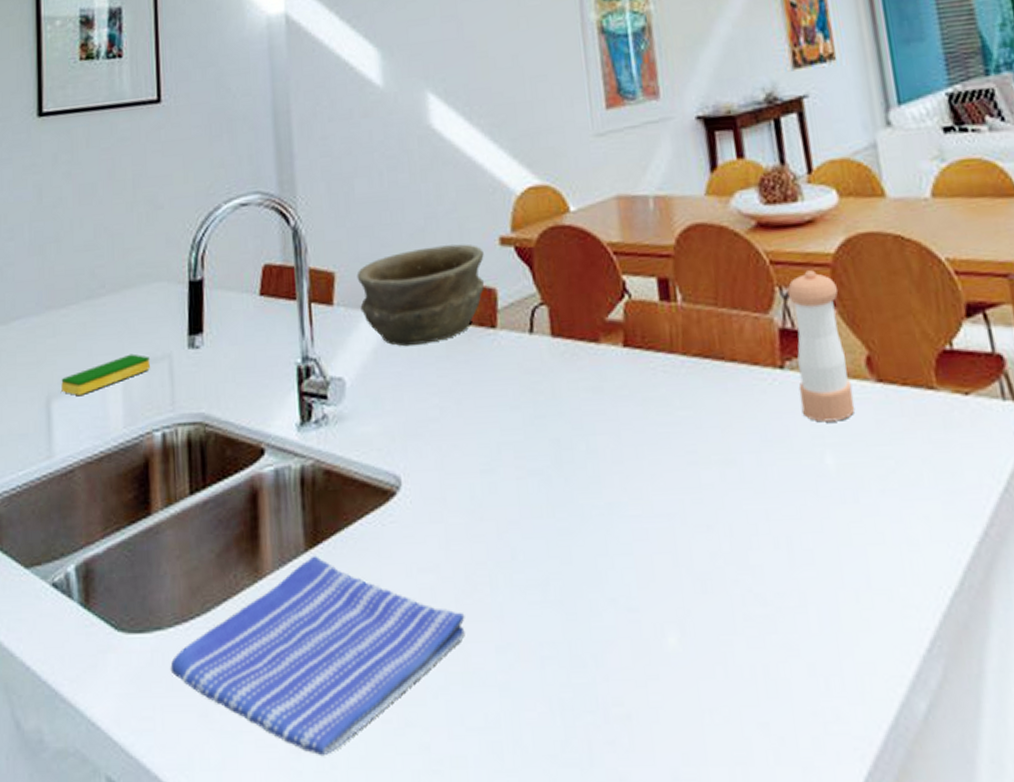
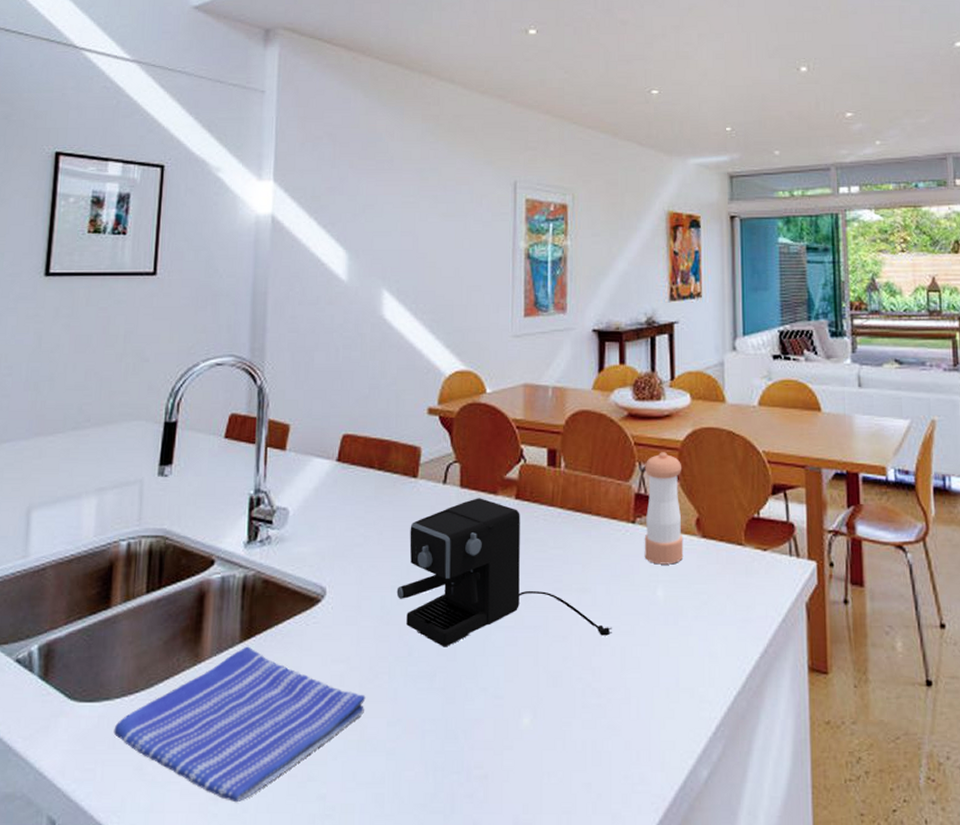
dish sponge: present [61,354,150,395] -> none [42,477,123,508]
bowl: present [357,244,485,347] -> none [308,411,414,487]
coffee maker: none [487,348,772,547] -> present [396,498,612,647]

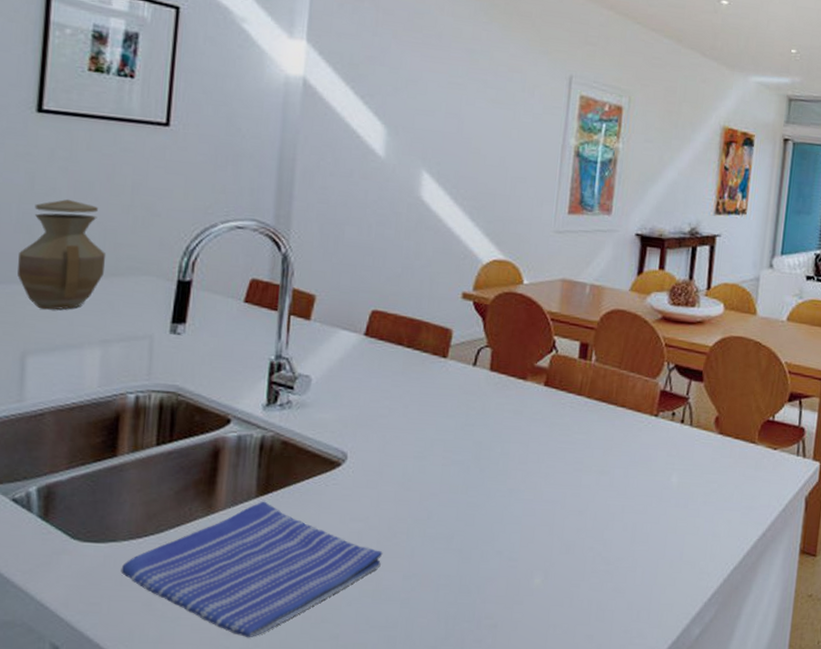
vase: none [25,353,102,463] -> present [17,199,106,310]
coffee maker: present [396,498,612,647] -> none [419,382,626,514]
pepper shaker: present [644,452,684,565] -> none [663,355,708,456]

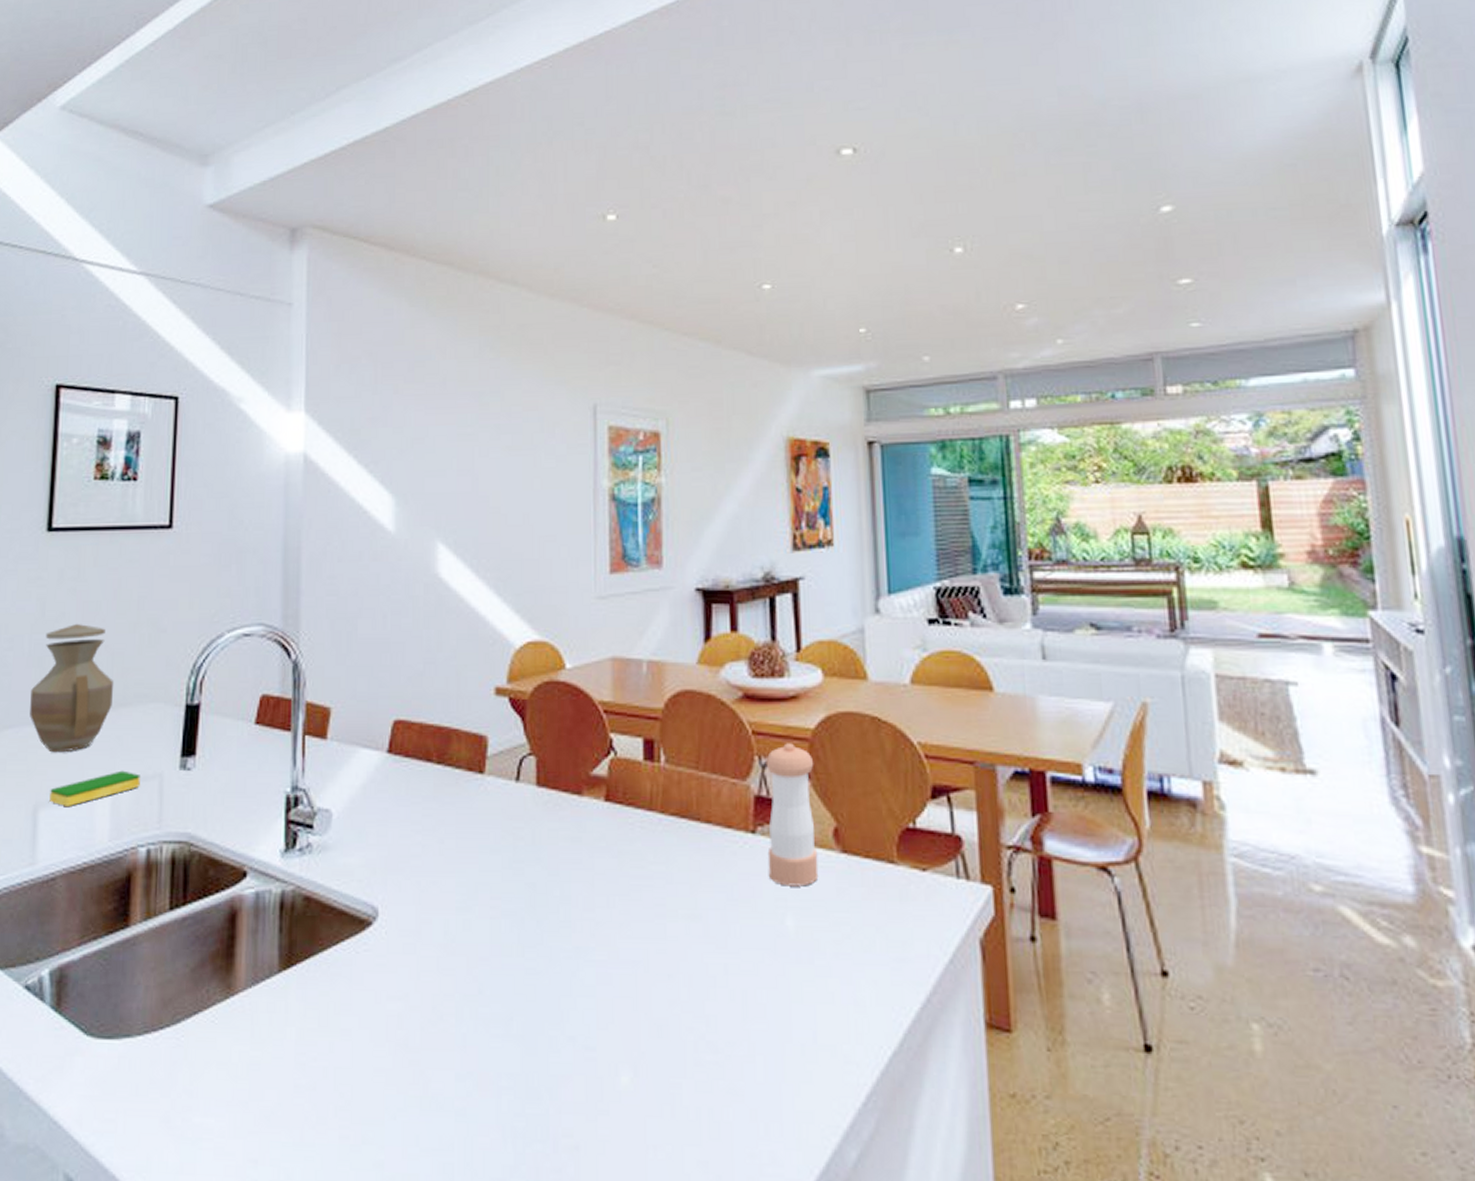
dish sponge: none [38,329,131,356] -> present [49,770,140,806]
dish towel: present [121,501,383,638] -> none [136,977,429,1167]
pepper shaker: none [663,355,708,456] -> present [766,743,819,887]

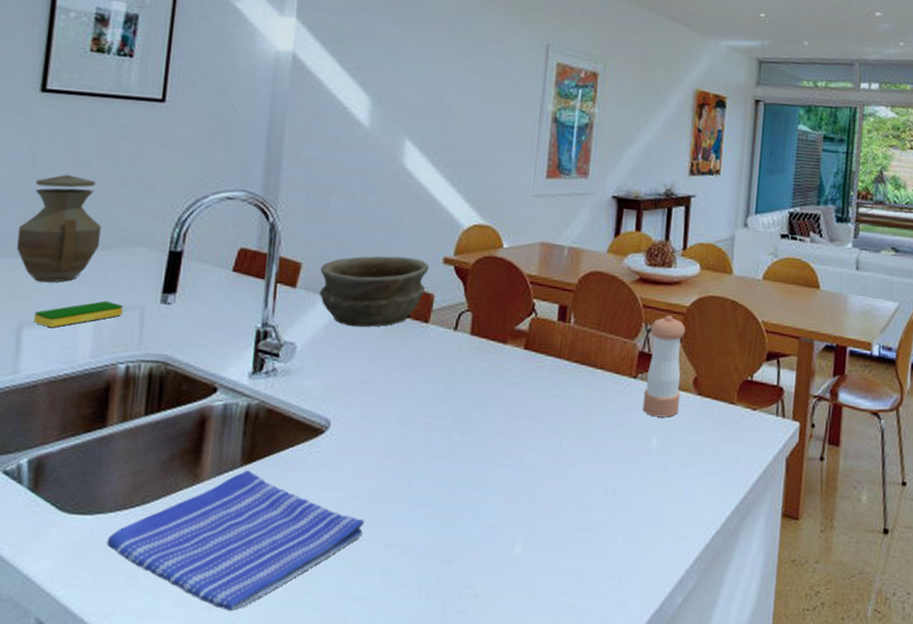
dish towel: none [136,977,429,1167] -> present [106,470,365,612]
bowl: none [352,691,478,785] -> present [319,256,429,327]

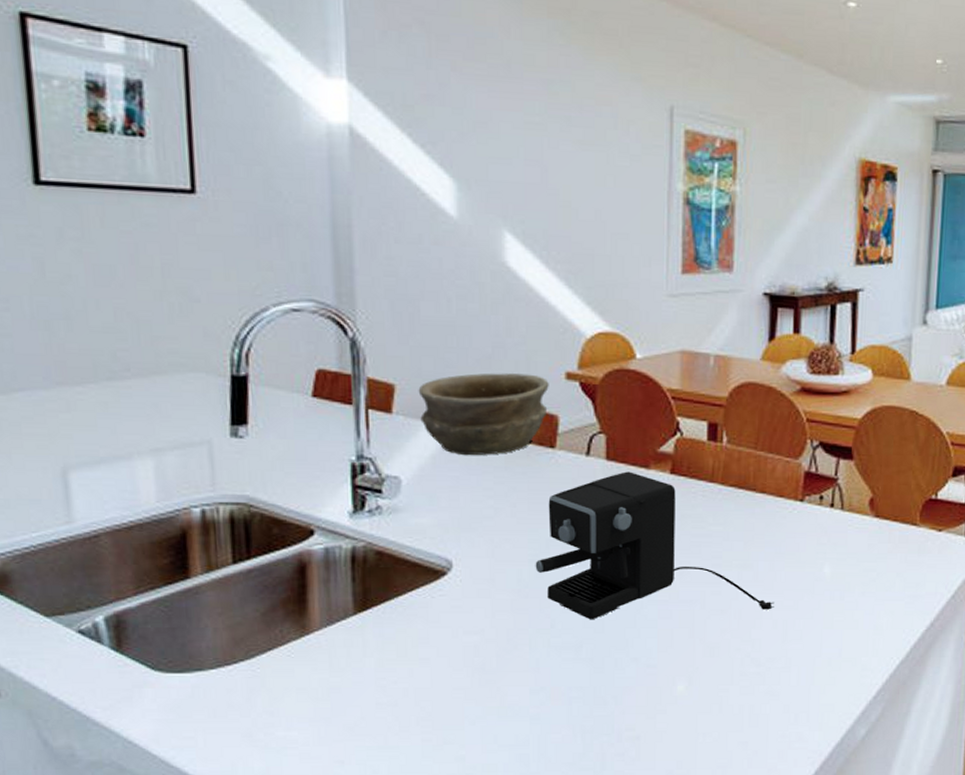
vase: present [17,174,102,282] -> none [40,287,144,418]
dish sponge: present [34,300,123,327] -> none [79,436,186,469]
dish towel: present [106,470,365,612] -> none [212,618,505,765]
coffee maker: none [401,345,606,481] -> present [535,471,774,620]
pepper shaker: present [642,315,686,418] -> none [812,430,858,543]

